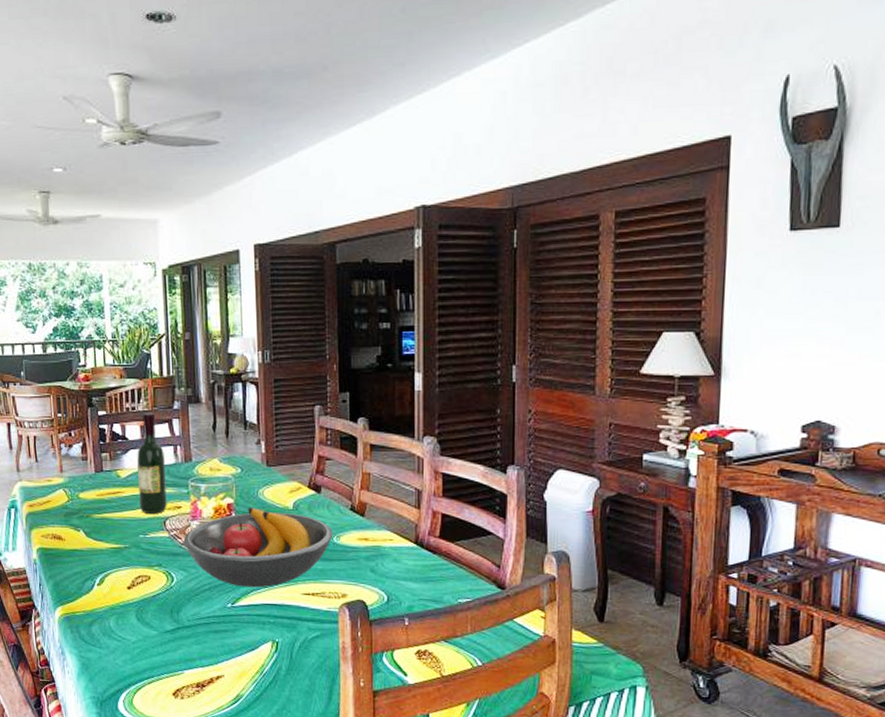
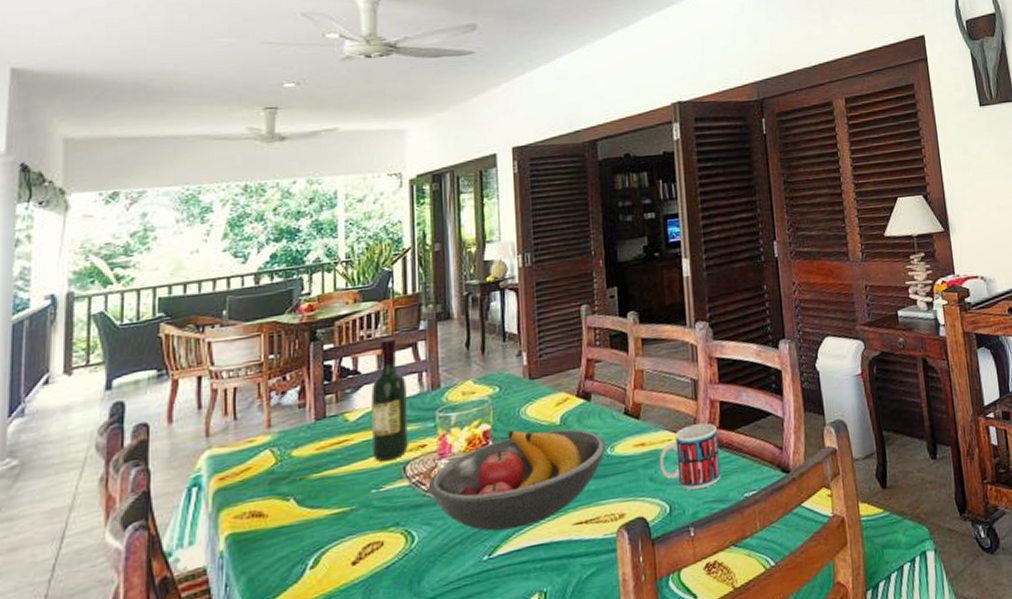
mug: none [381,530,438,588] -> present [659,423,722,491]

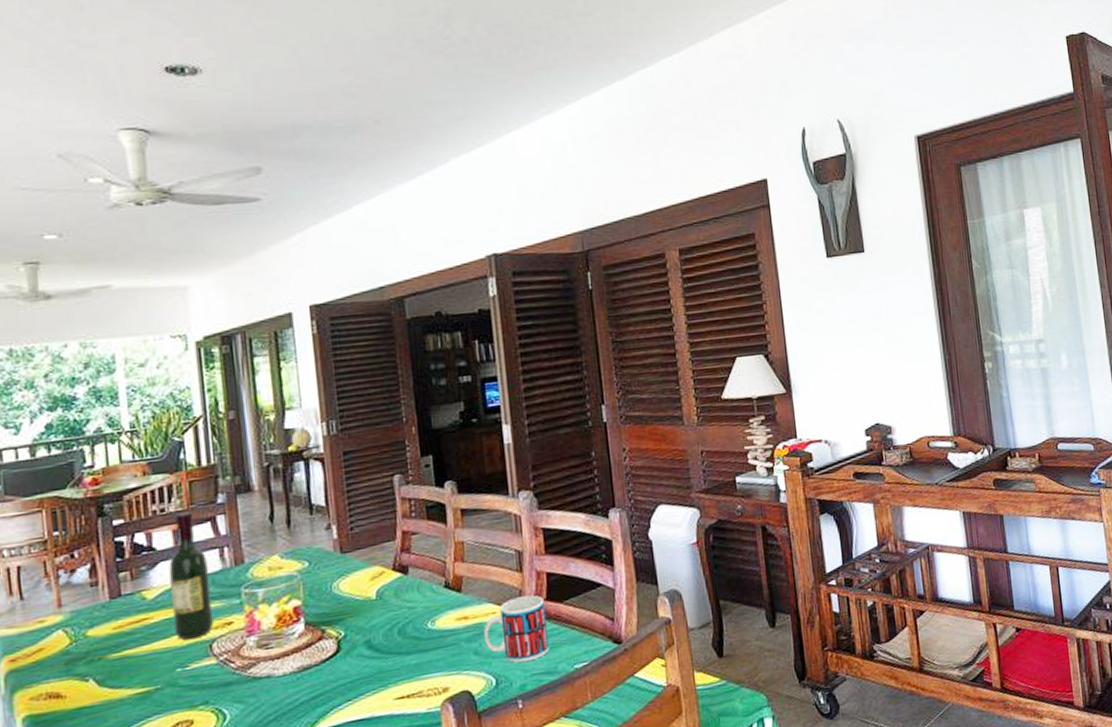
fruit bowl: present [428,429,607,531] -> none [237,603,427,708]

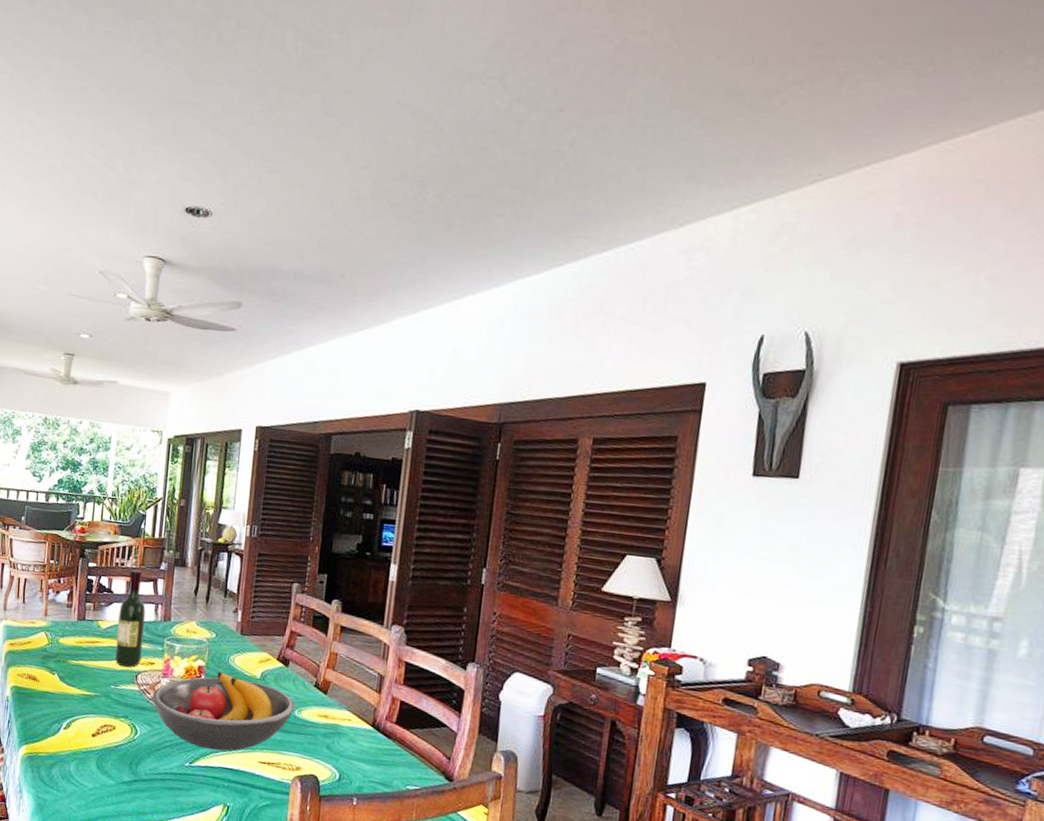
fruit bowl: none [237,603,427,708] -> present [151,671,296,751]
mug: present [484,595,550,663] -> none [337,713,393,770]

